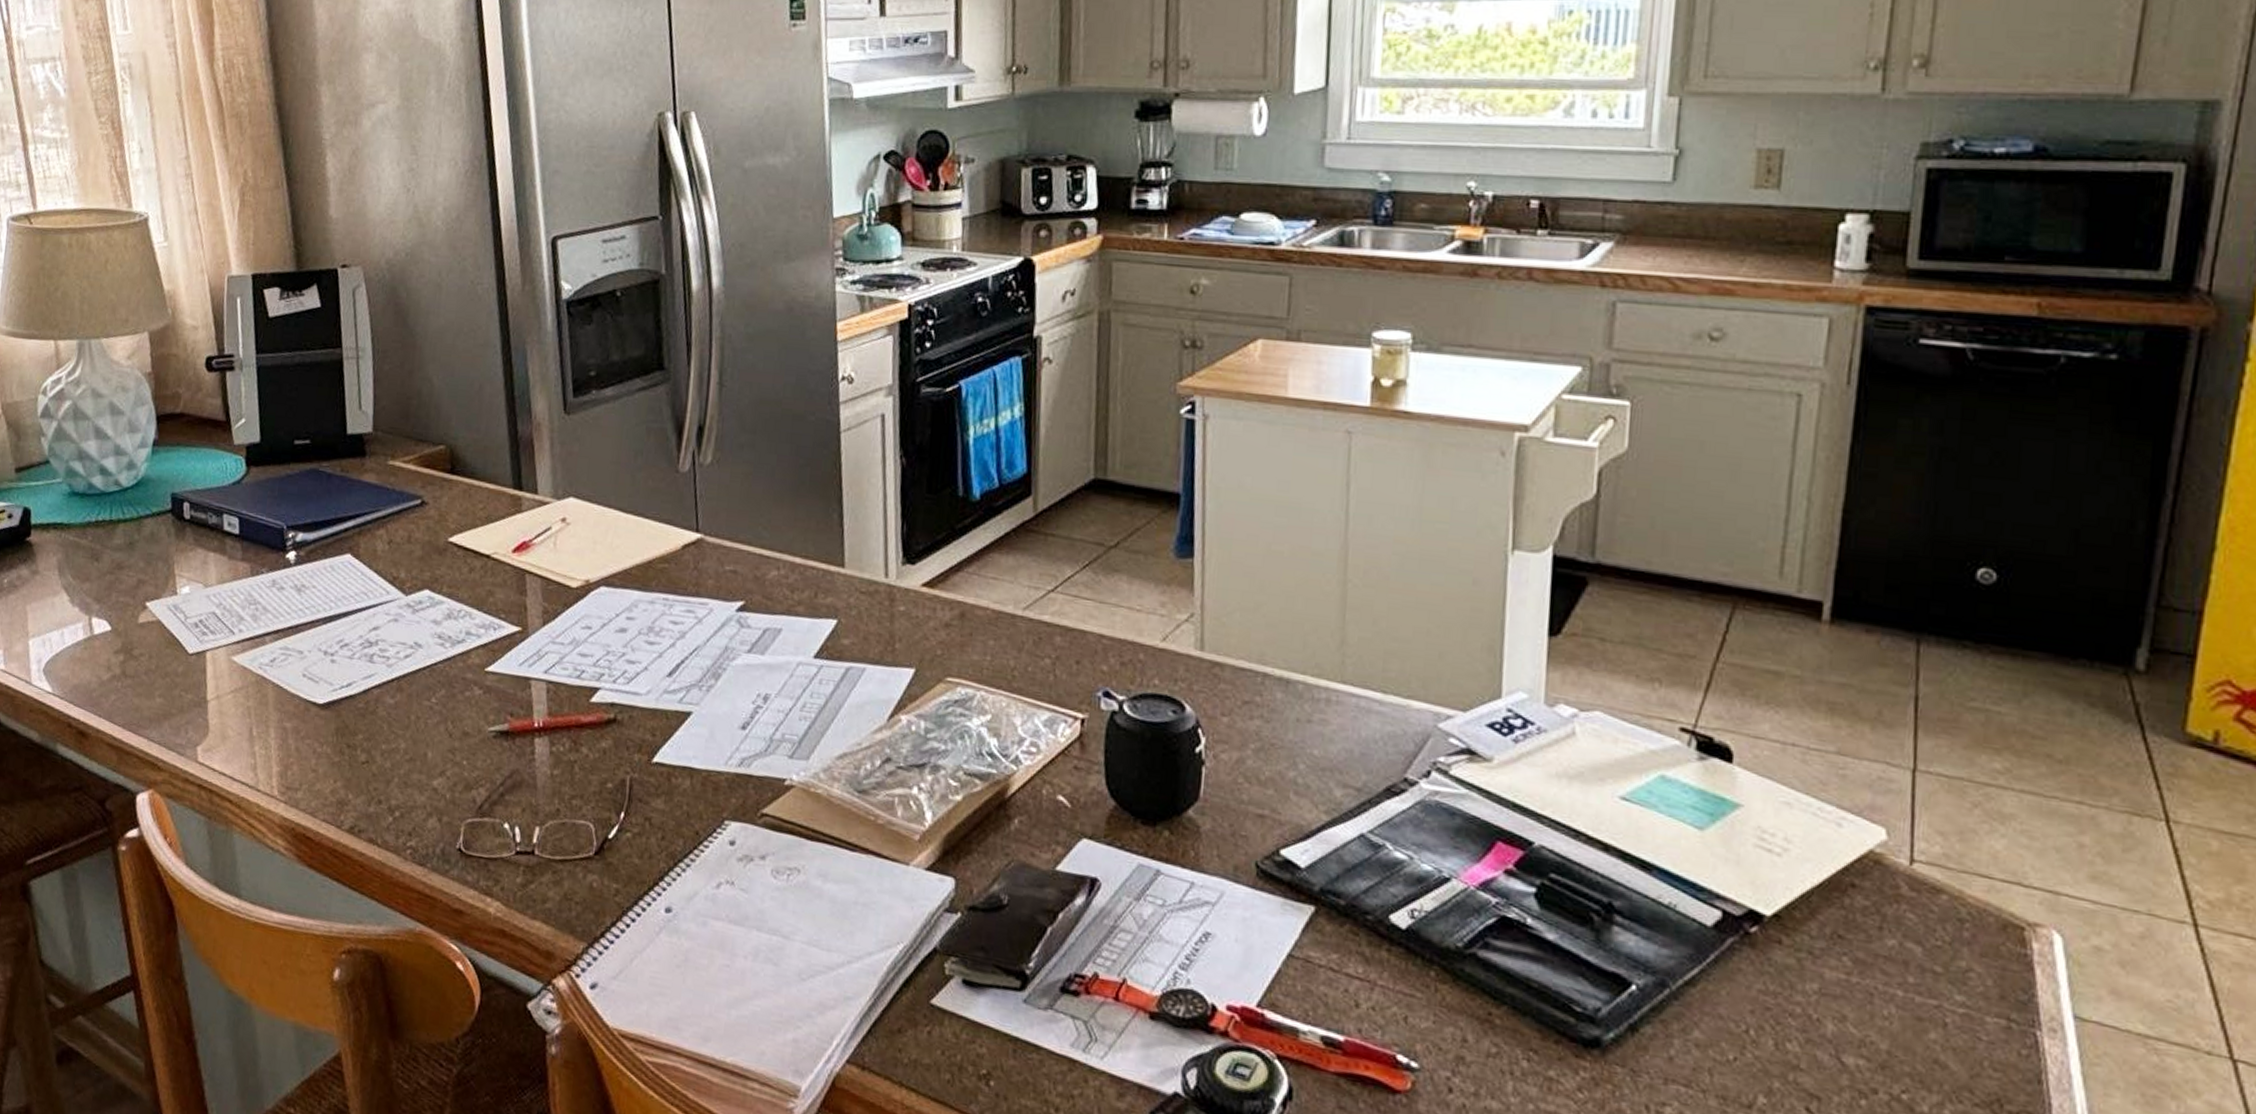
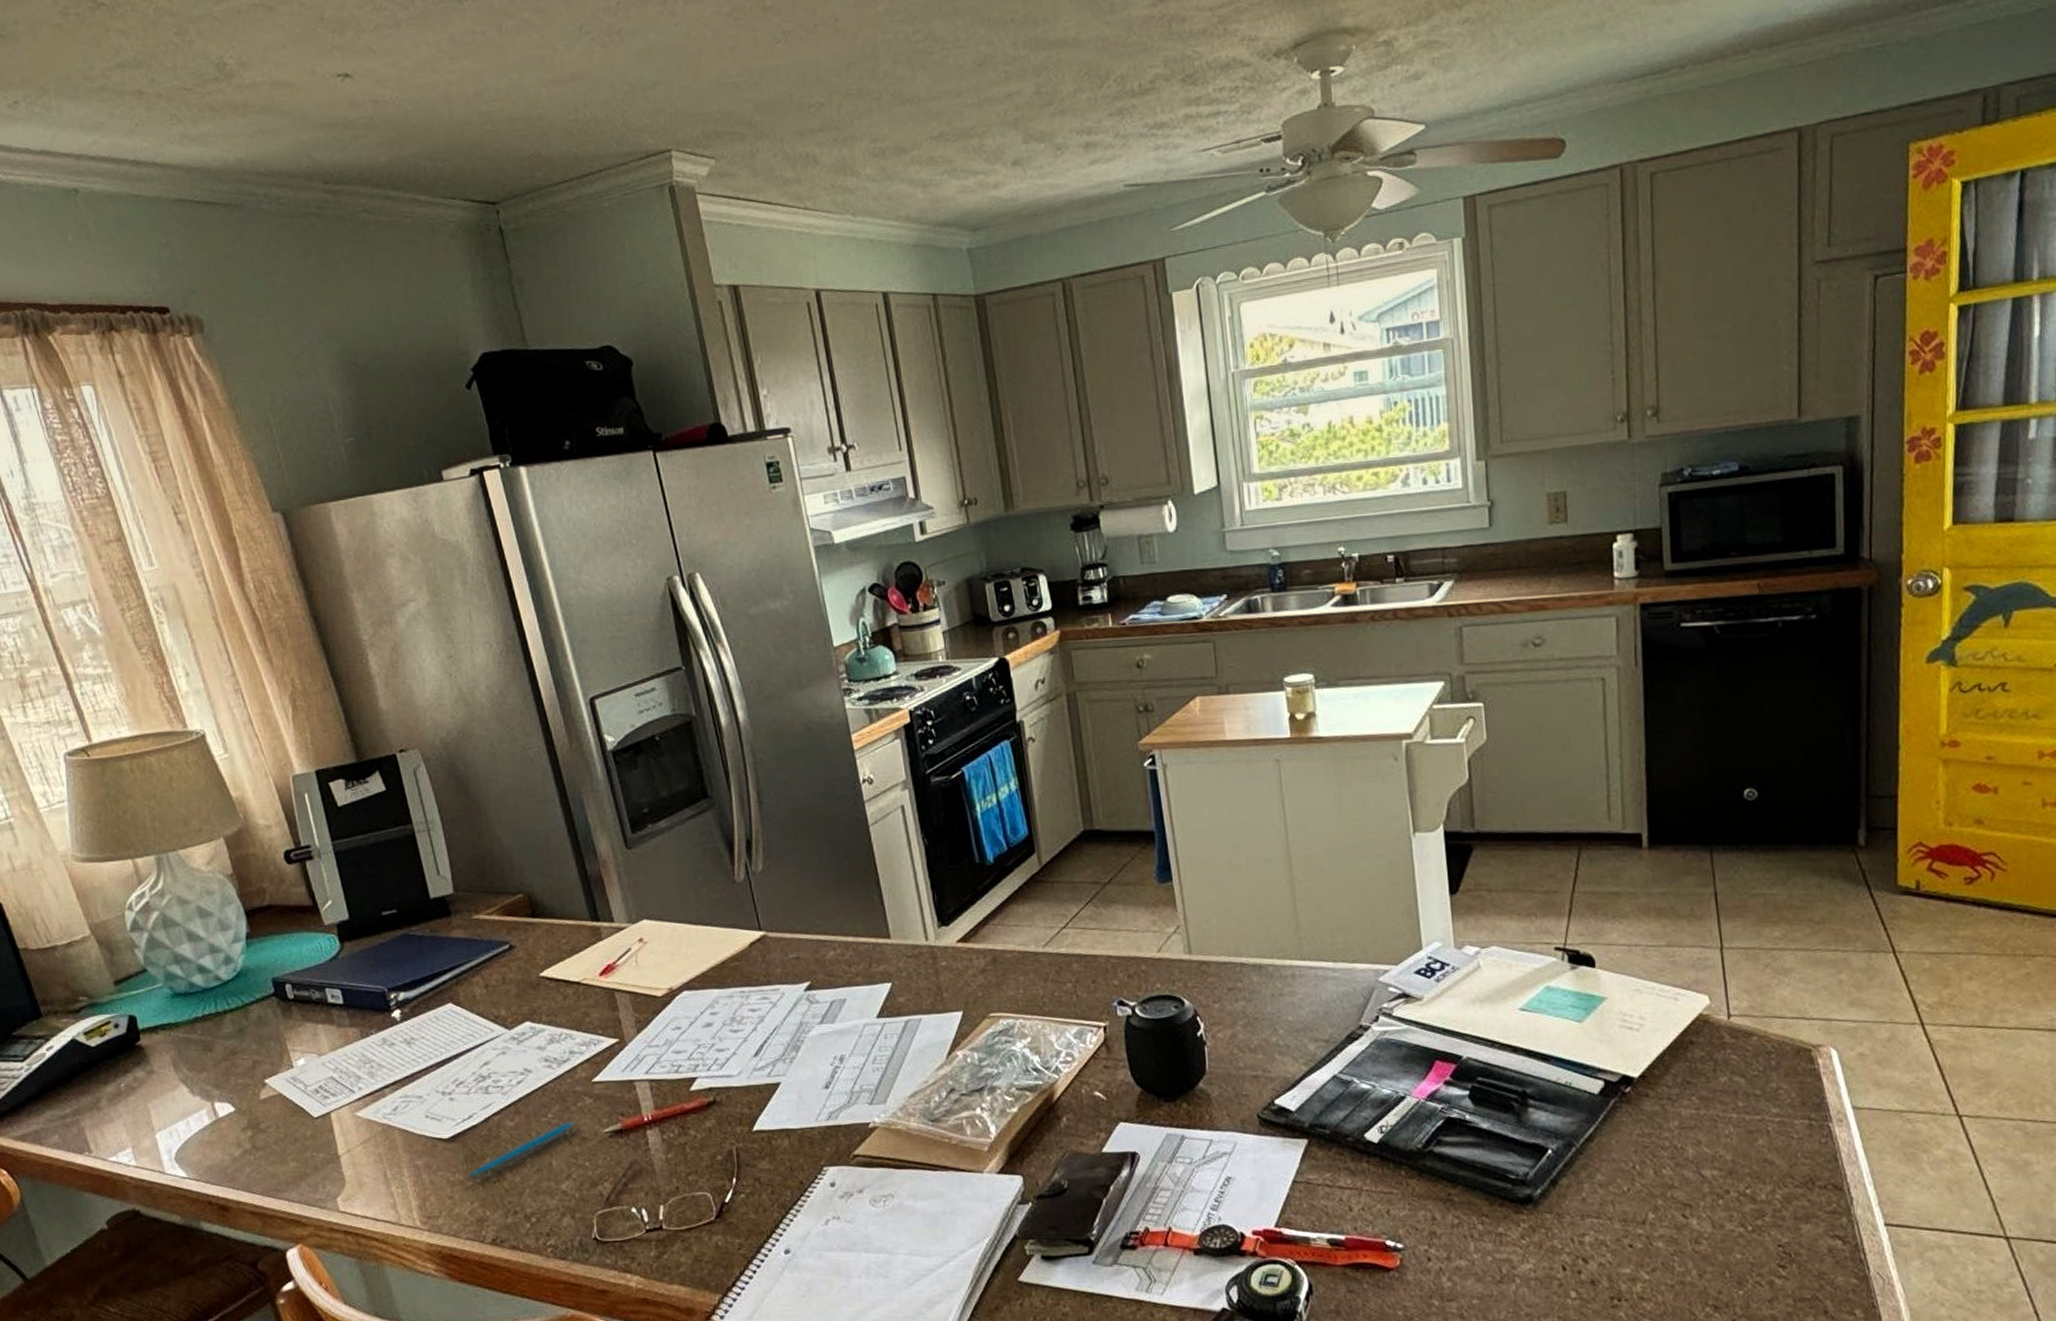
pen: none [334,710,458,754] -> present [466,1121,574,1179]

